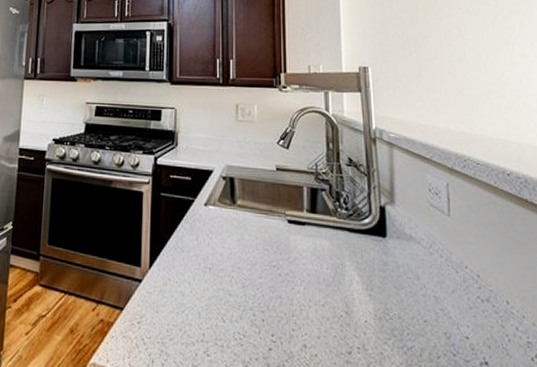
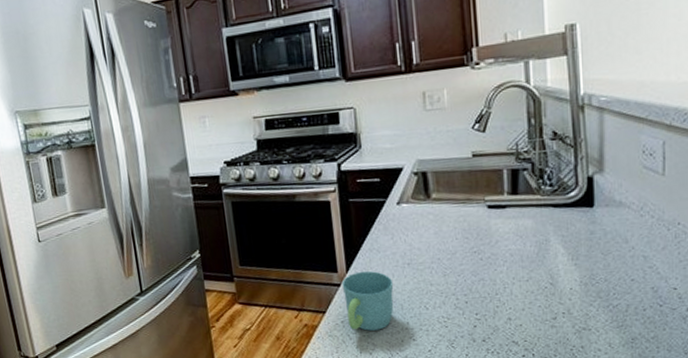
mug: none [143,269,193,338] -> present [341,271,394,331]

